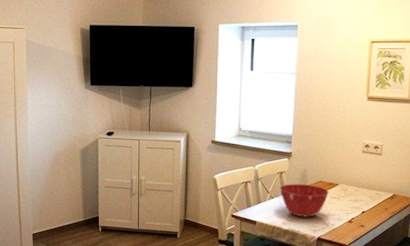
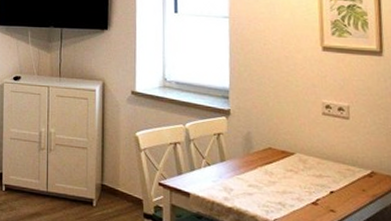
mixing bowl: present [279,184,329,218] -> none [217,148,282,194]

